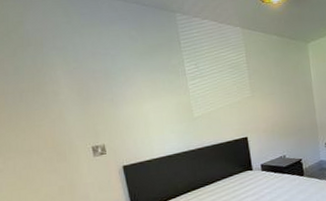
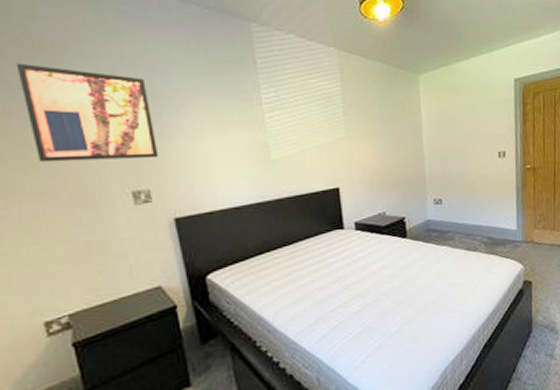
wall art: none [12,56,111,128] -> present [16,63,159,163]

